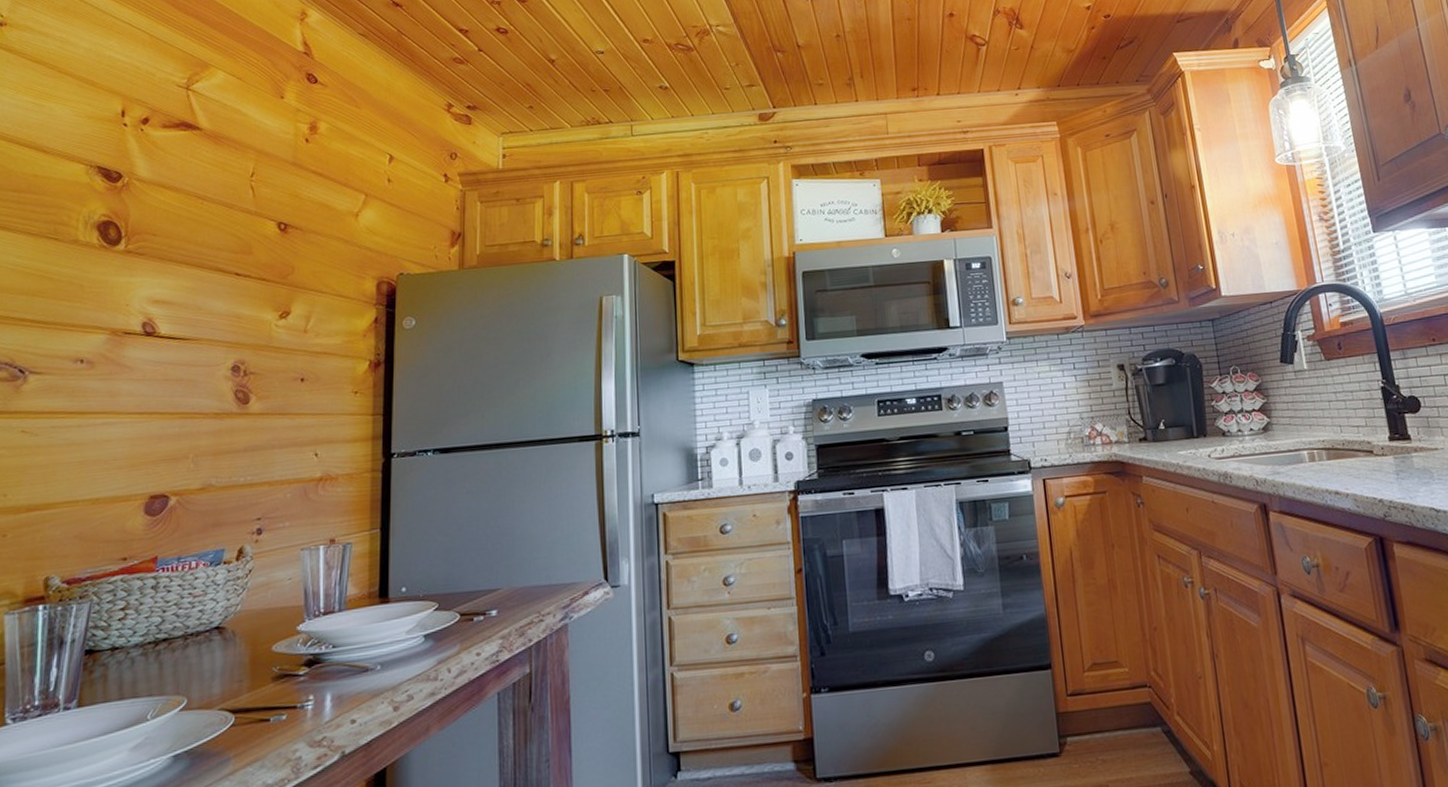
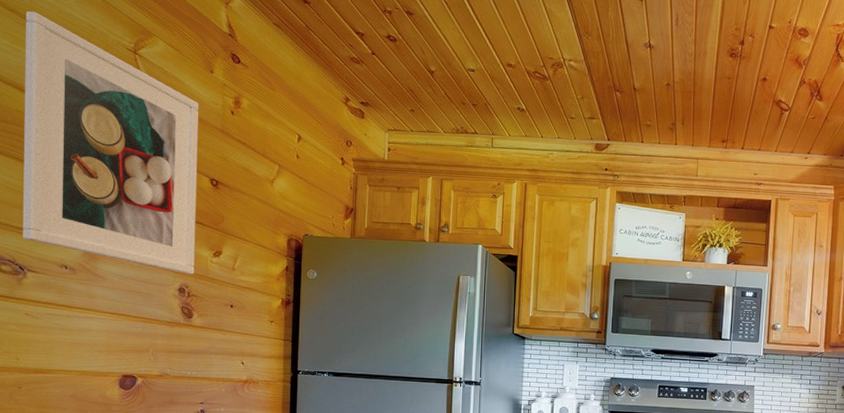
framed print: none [27,59,266,347] -> present [22,11,199,275]

